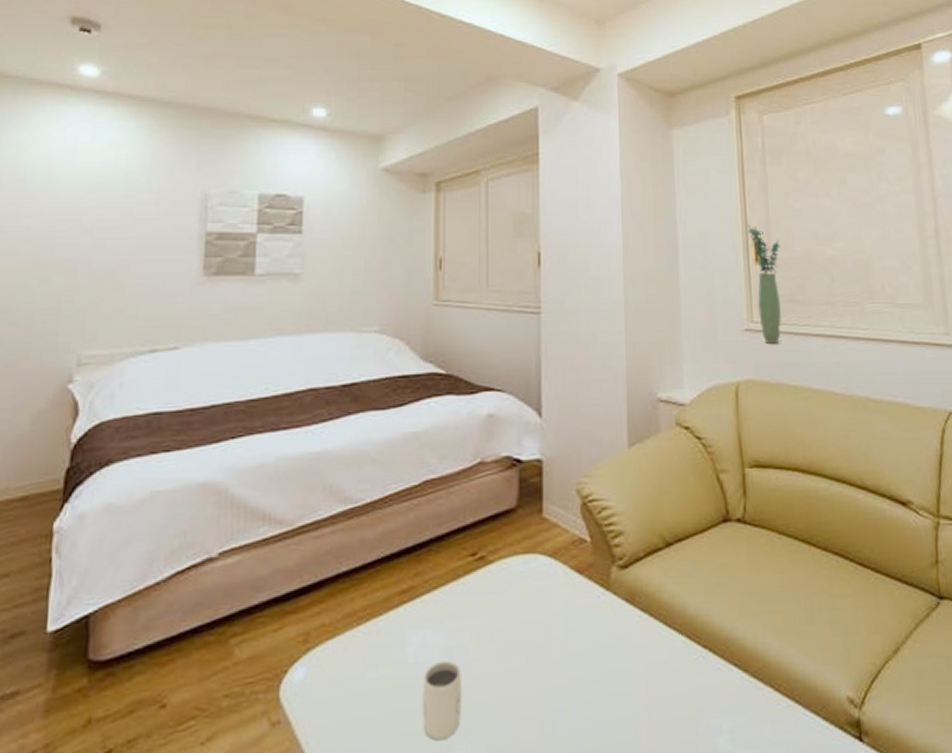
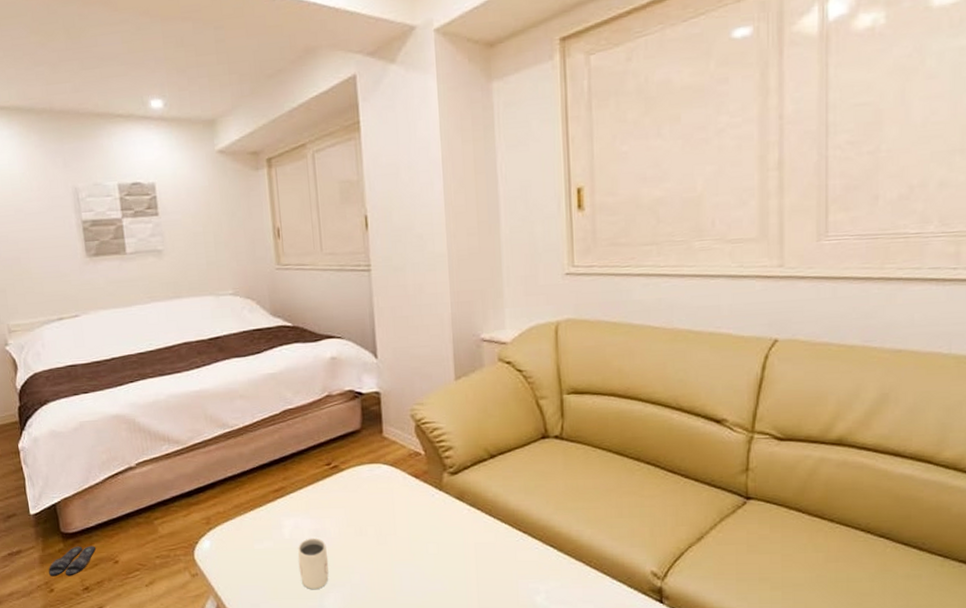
slippers: none [55,680,136,733] -> present [48,545,96,576]
vase: present [748,223,782,344] -> none [571,171,605,286]

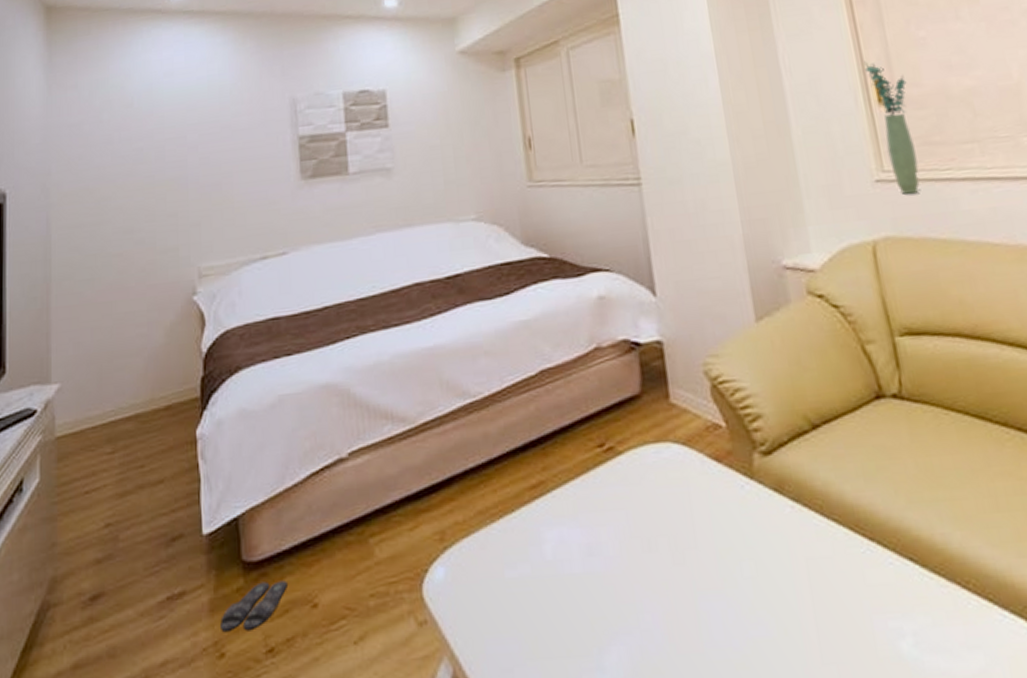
mug: present [297,538,329,589] -> none [564,557,609,641]
vase: none [571,171,605,286] -> present [864,61,920,195]

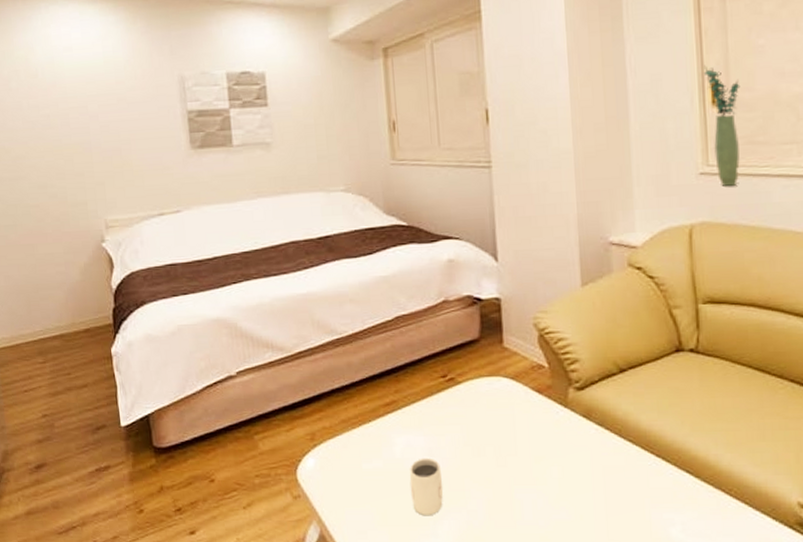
slippers: present [220,580,287,631] -> none [138,462,190,495]
mug: none [564,557,609,641] -> present [409,457,444,515]

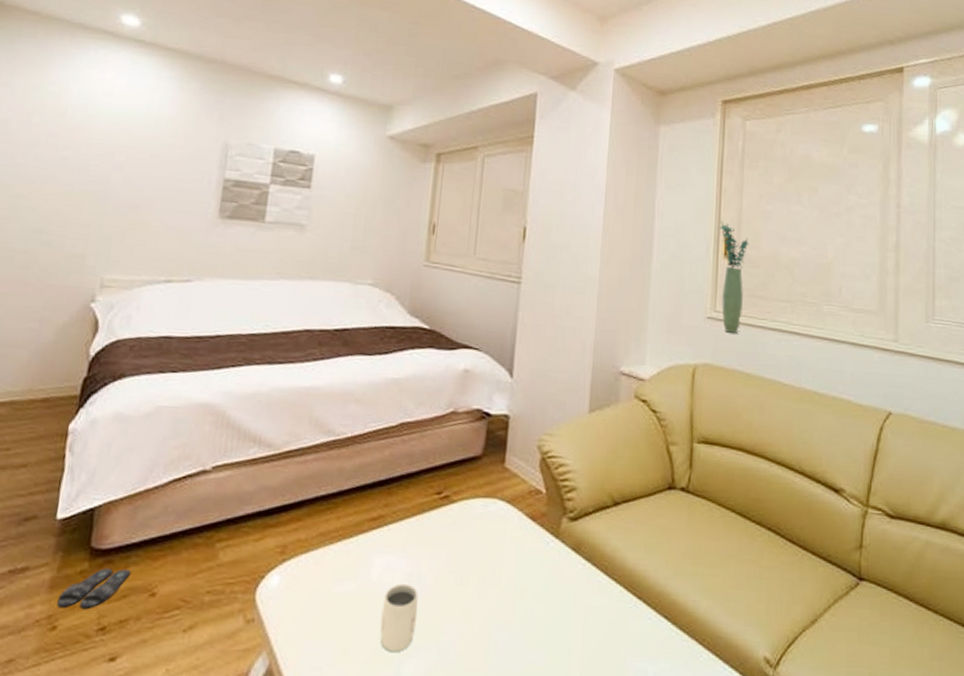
slippers: none [138,462,190,495] -> present [57,568,131,608]

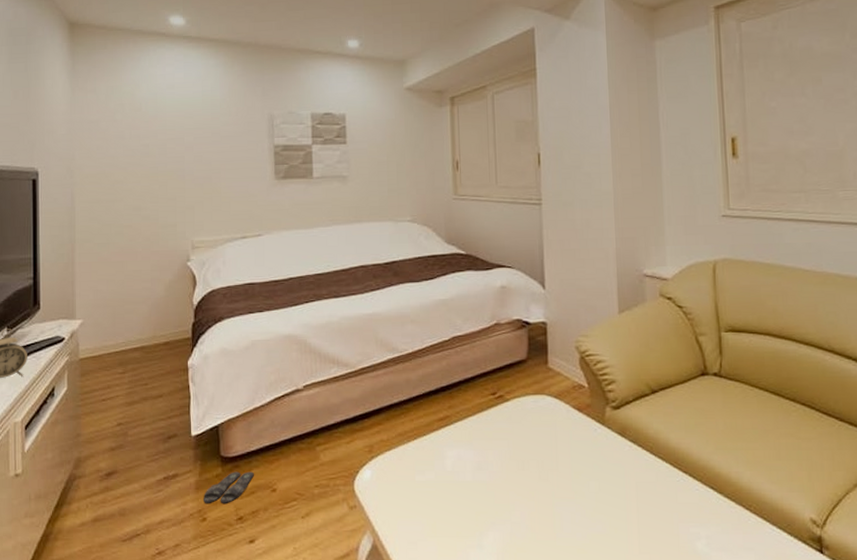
mug: present [380,583,419,652] -> none [458,471,490,527]
vase: present [720,220,749,333] -> none [725,122,756,228]

